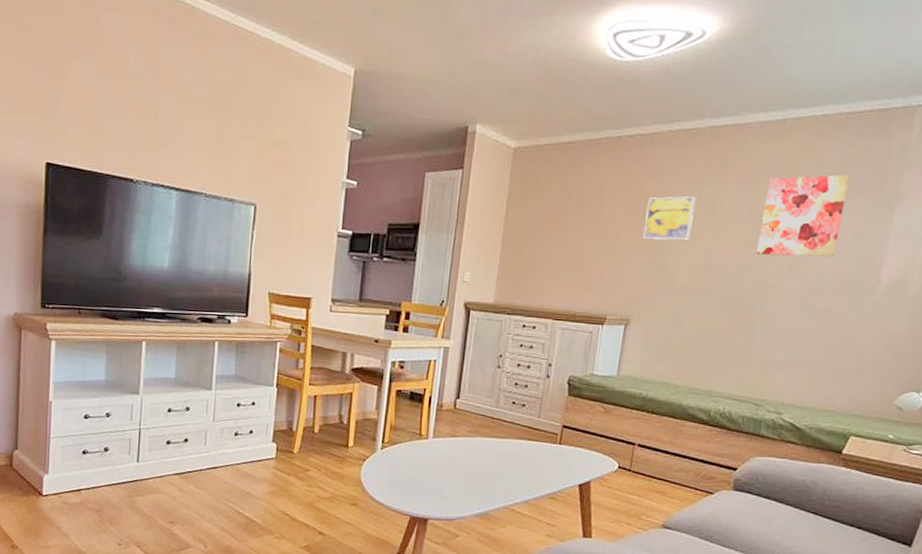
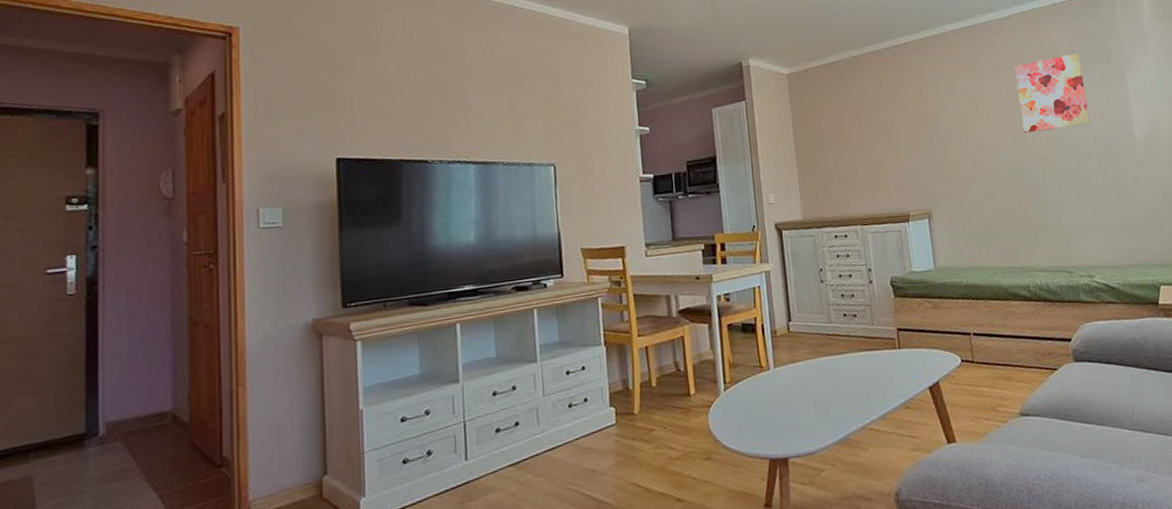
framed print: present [643,196,696,240] -> none [917,92,963,136]

